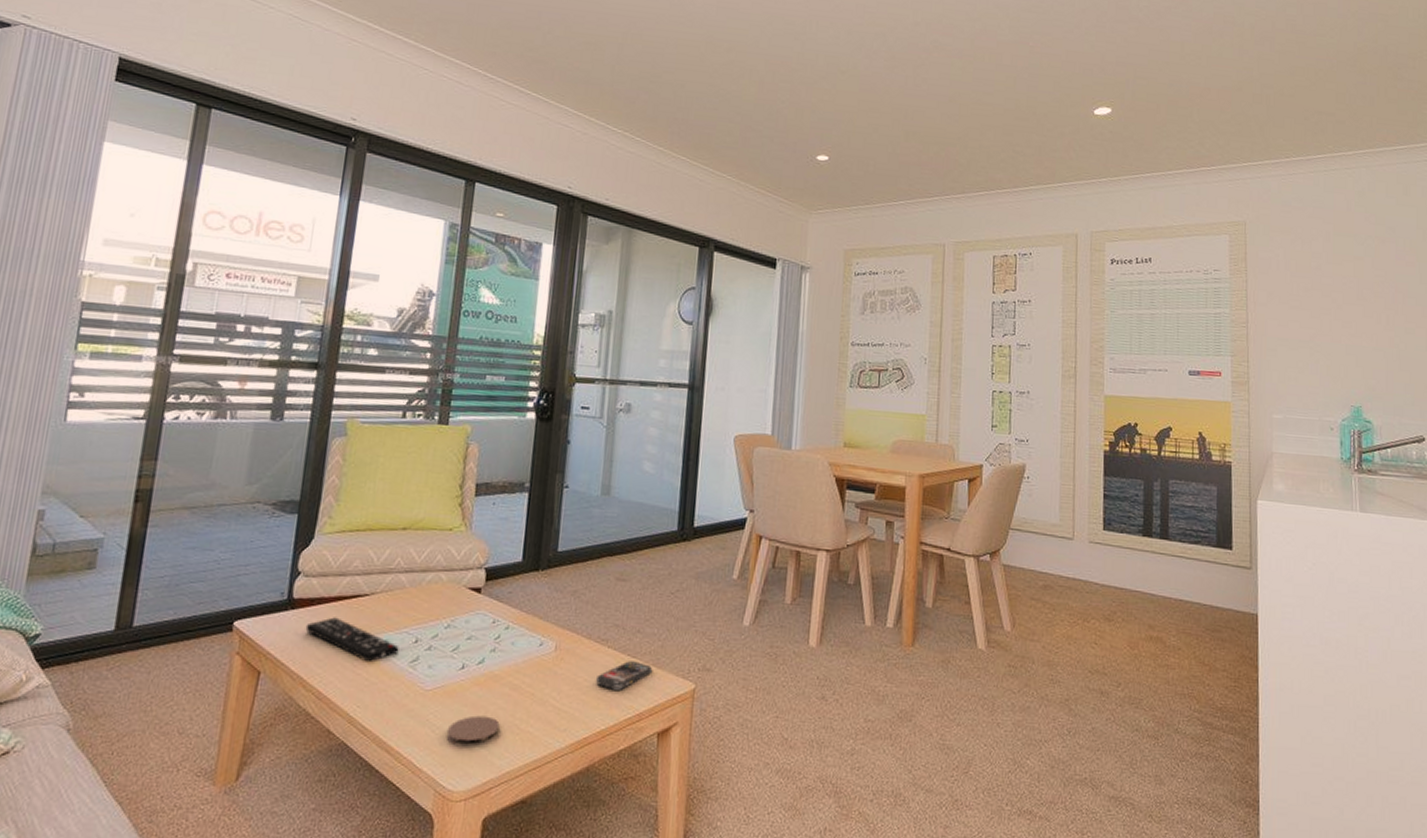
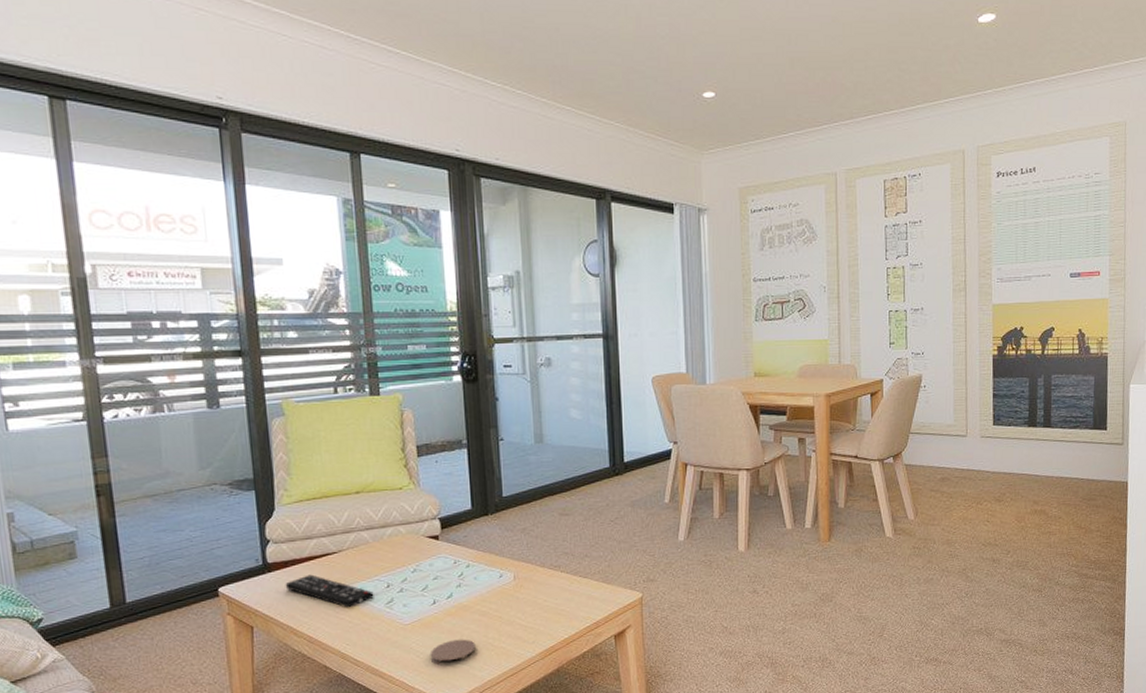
smartphone: present [595,661,653,690] -> none [553,580,603,606]

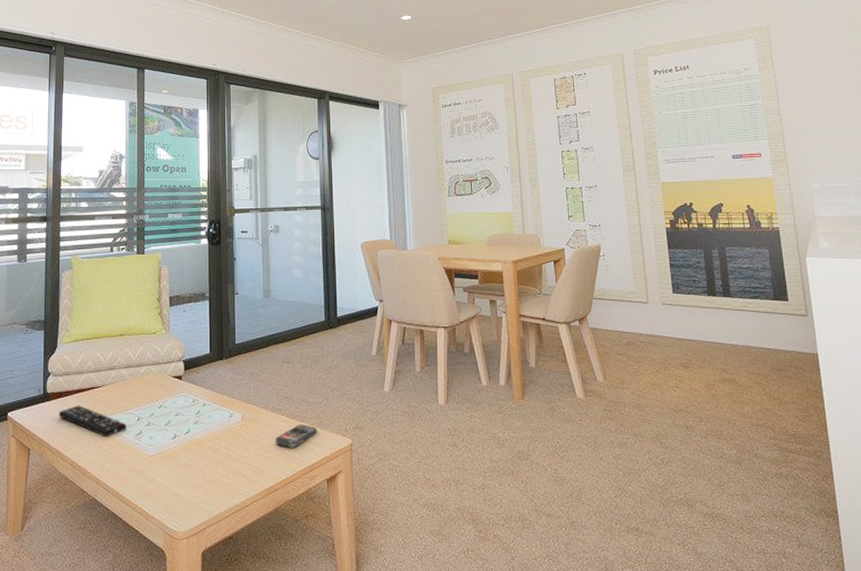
coaster: present [430,639,476,665] -> none [168,473,207,496]
smartphone: none [553,580,603,606] -> present [274,425,318,448]

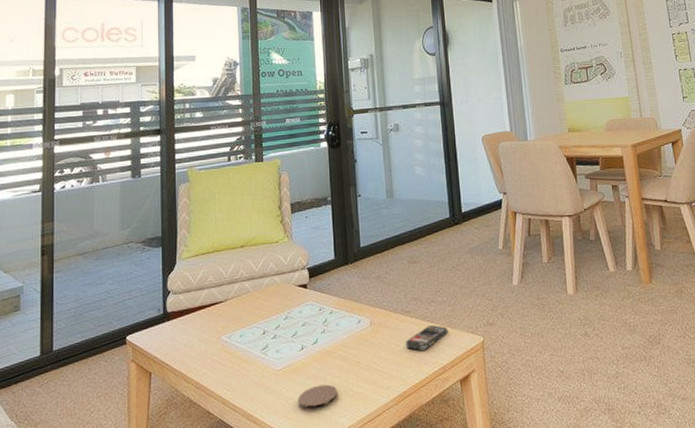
remote control: present [58,405,127,437] -> none [180,322,252,355]
coaster: none [168,473,207,496] -> present [297,384,337,411]

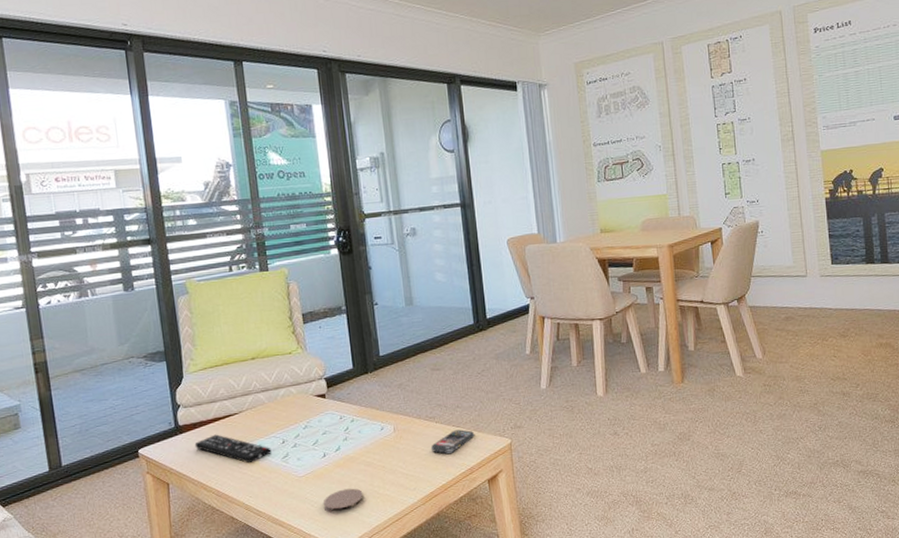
remote control: none [180,322,252,355] -> present [194,434,272,464]

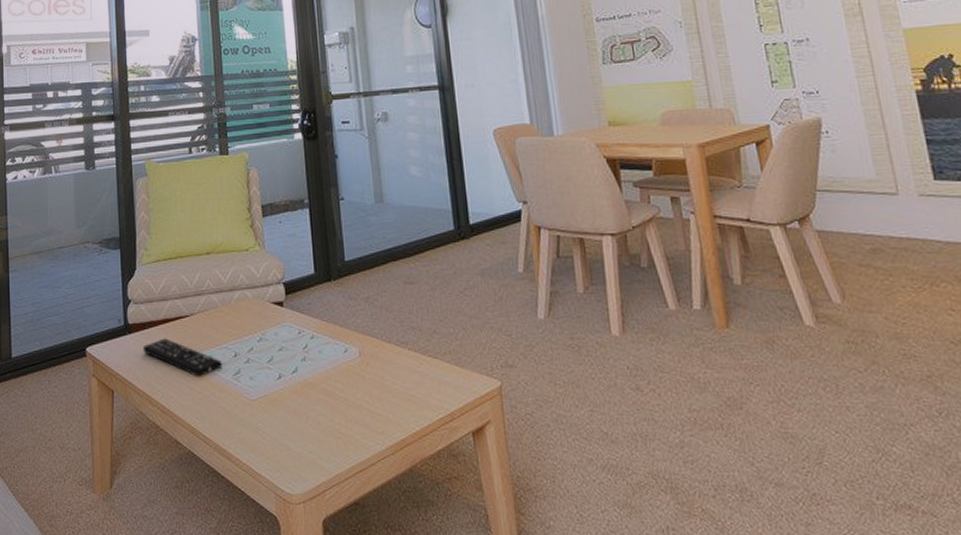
coaster: present [323,488,363,513] -> none [276,422,322,450]
smartphone: present [430,429,475,454] -> none [402,362,456,391]

